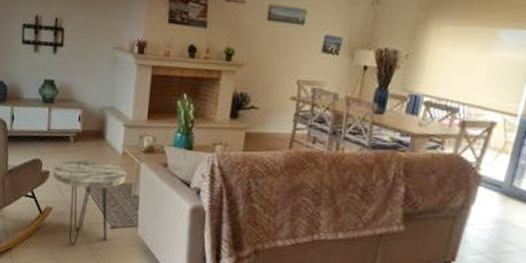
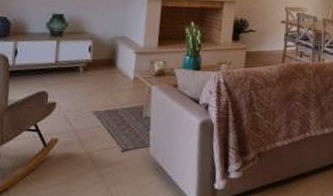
side table: present [53,160,127,246] -> none [59,88,138,175]

